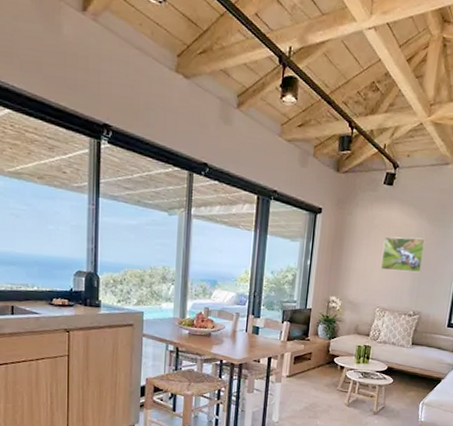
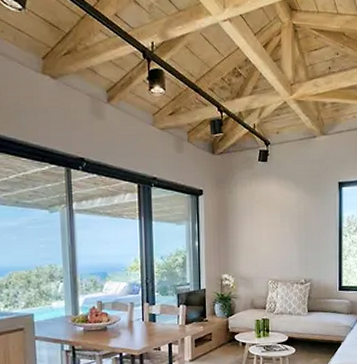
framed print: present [380,237,426,273] -> none [266,208,306,243]

